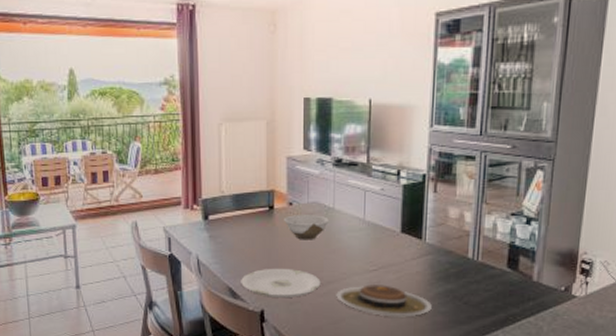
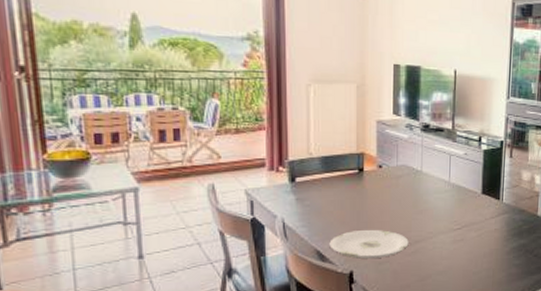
bowl: present [284,215,329,240] -> none [374,177,417,202]
plate: present [336,283,432,317] -> none [423,241,508,272]

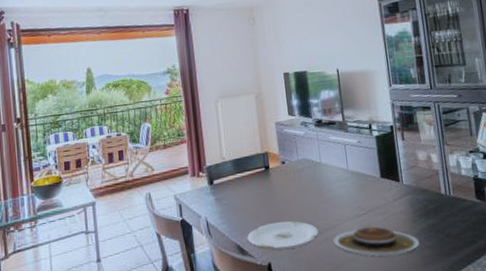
plate: none [423,241,508,272] -> present [333,226,419,256]

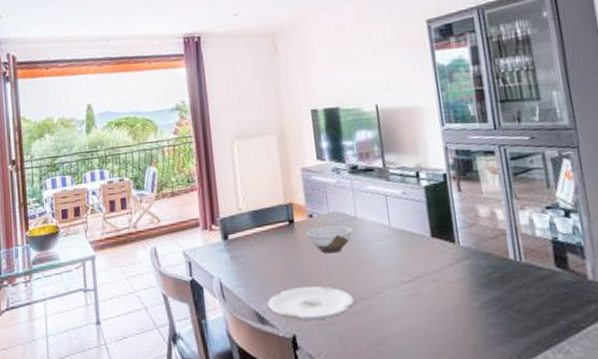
bowl: none [279,170,318,194] -> present [306,225,353,254]
plate: present [333,226,419,256] -> none [372,296,481,334]

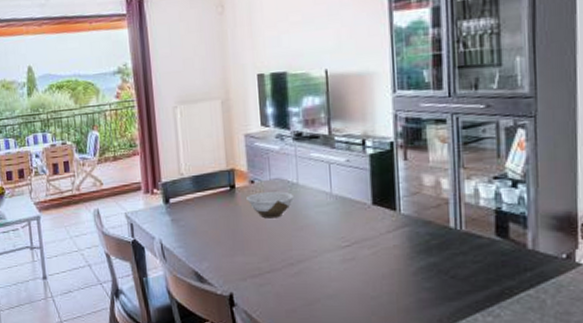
plate: present [267,286,354,320] -> none [206,248,291,280]

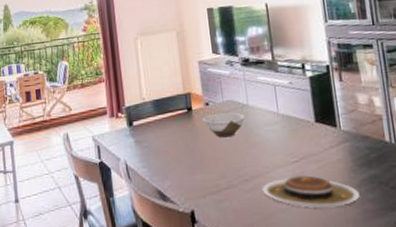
plate: none [308,260,415,296] -> present [262,175,360,209]

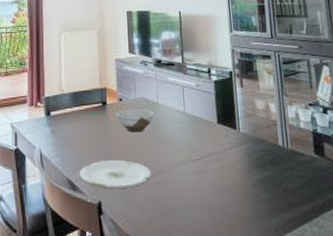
plate: none [168,166,246,197] -> present [79,159,151,189]
plate: present [262,175,360,209] -> none [166,172,254,206]

